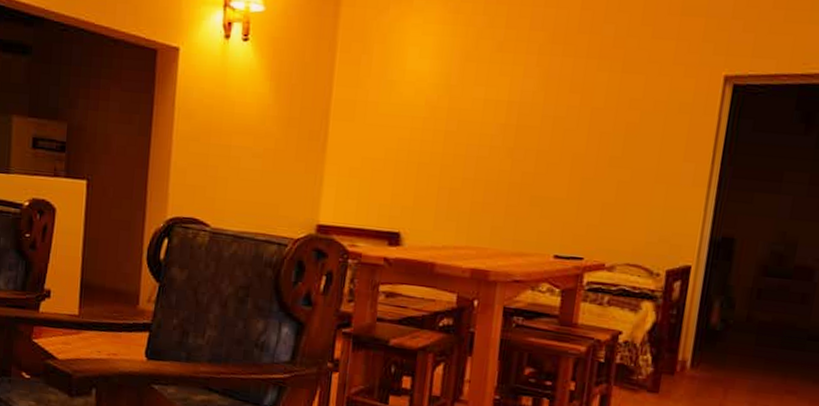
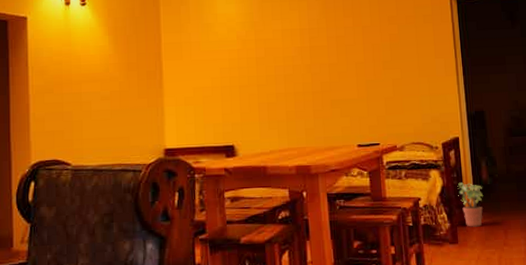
potted plant: none [672,321,708,379] -> present [457,182,484,227]

